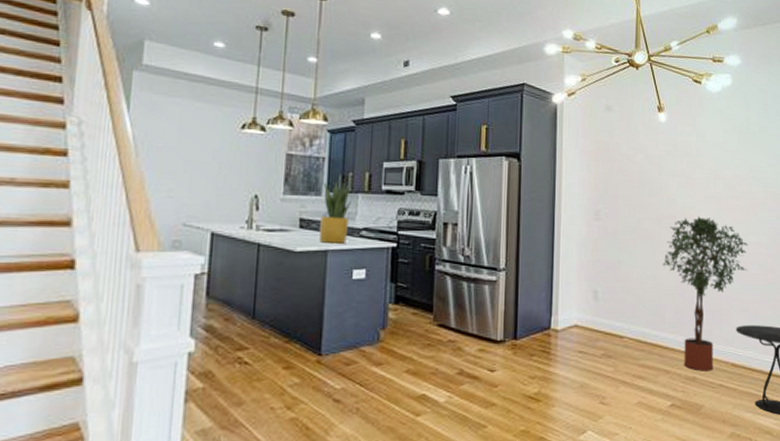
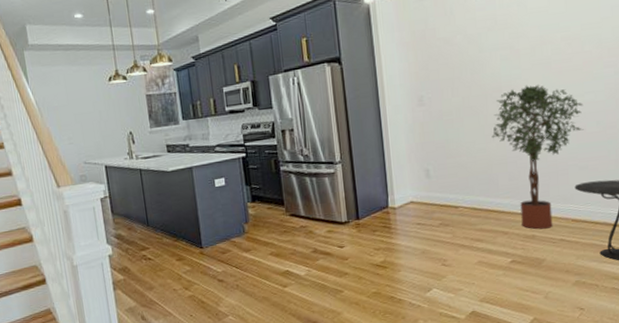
planter: present [319,182,352,243] -> none [178,110,206,162]

